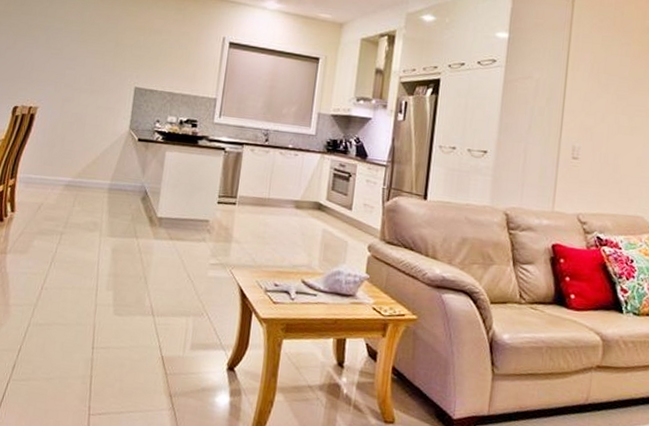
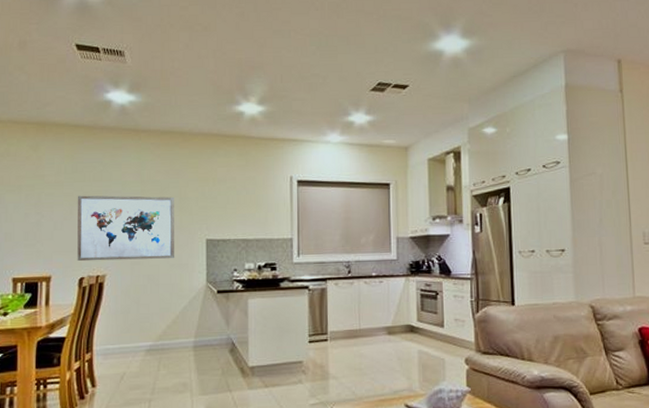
wall art: none [14,27,111,101] -> present [77,195,175,262]

